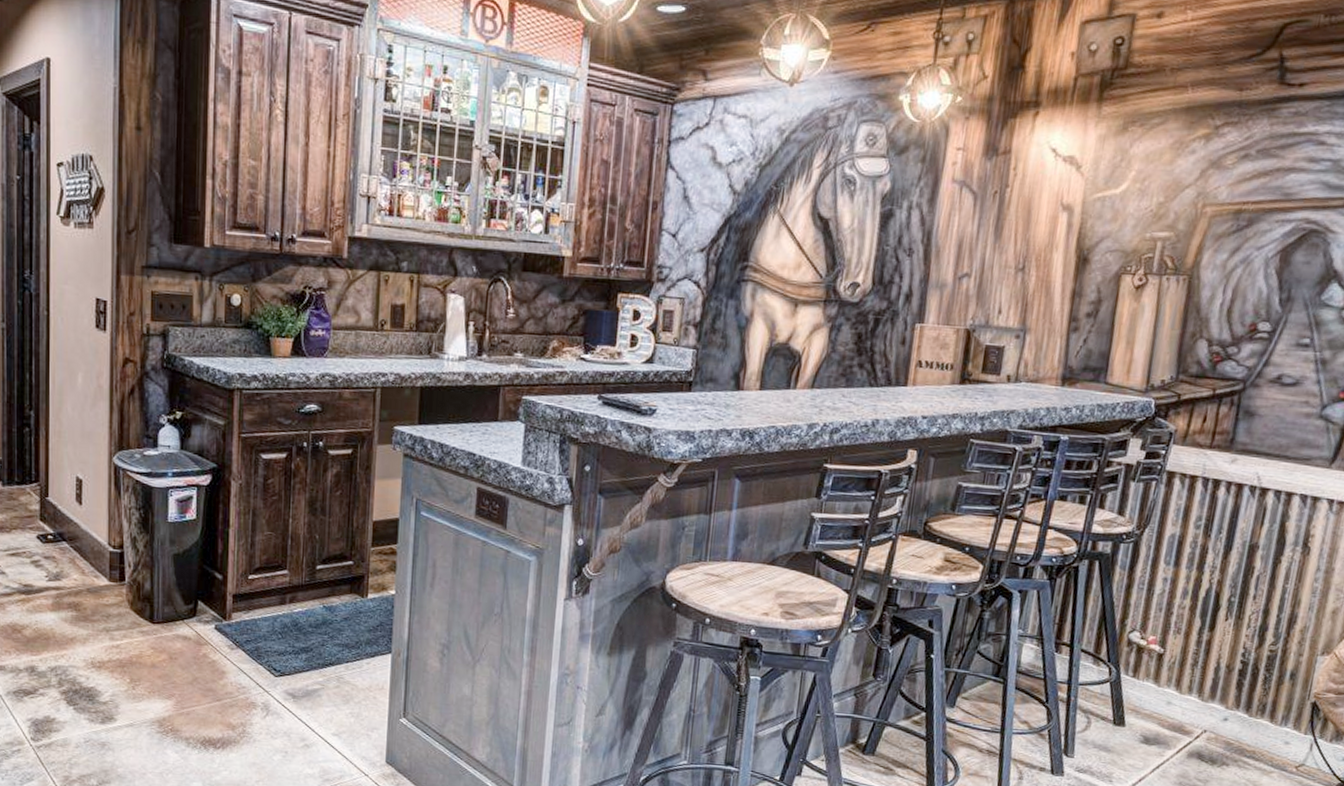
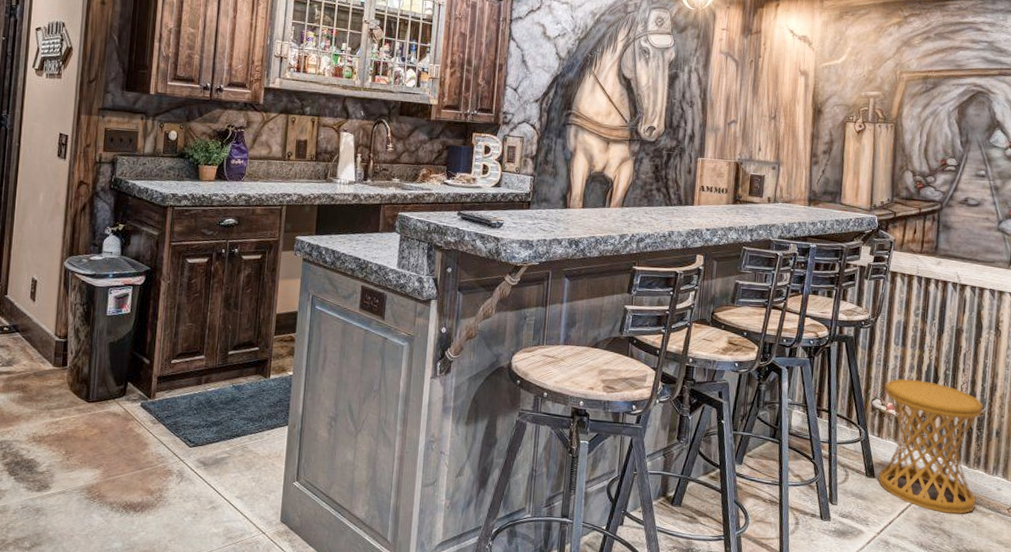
side table: none [1128,606,1277,773] -> present [878,378,983,515]

